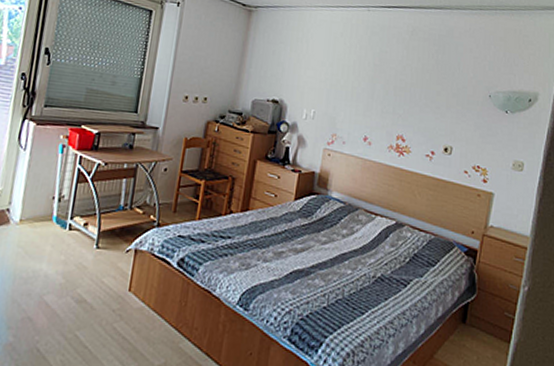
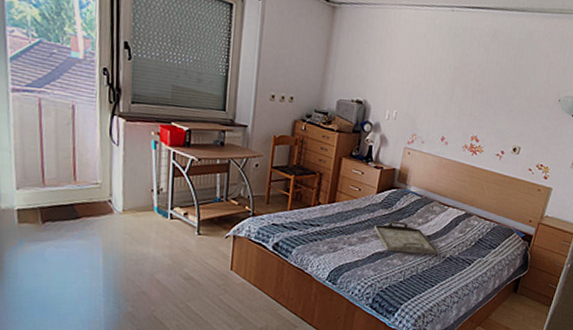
serving tray: none [292,232,368,274] -> present [374,221,439,255]

